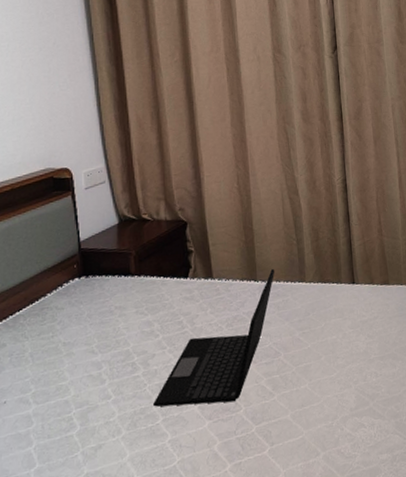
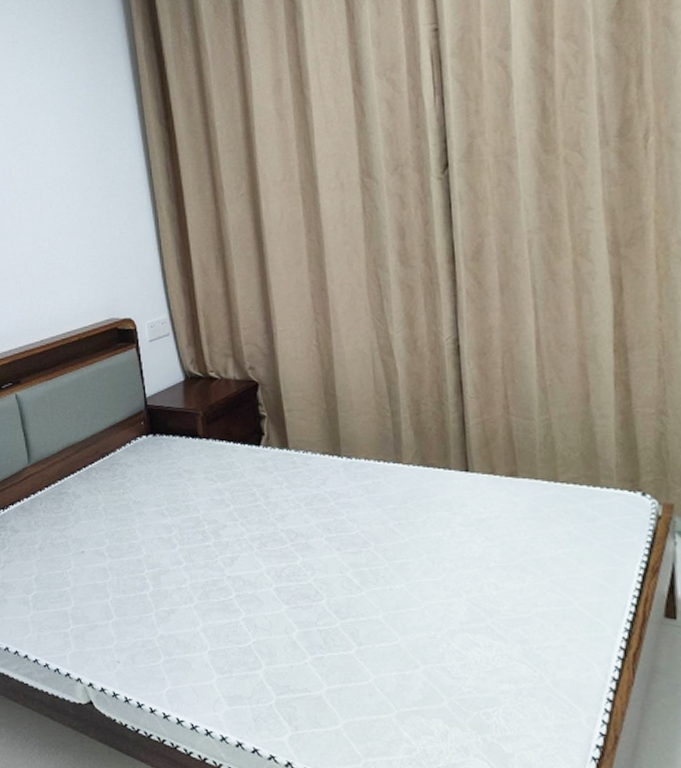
laptop: present [152,268,274,407] -> none [224,443,363,590]

